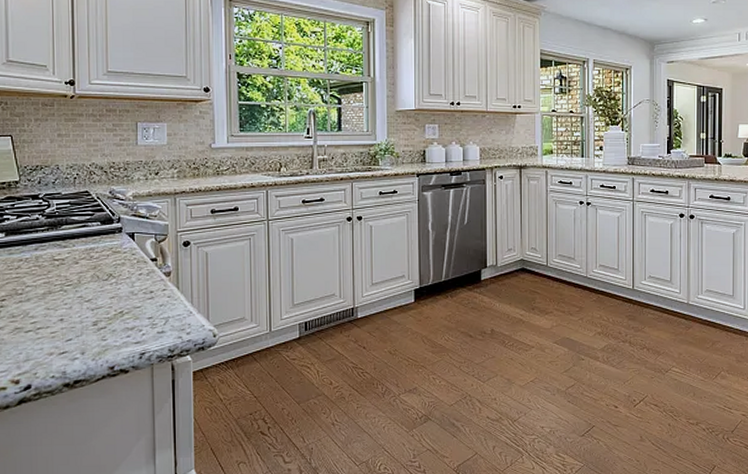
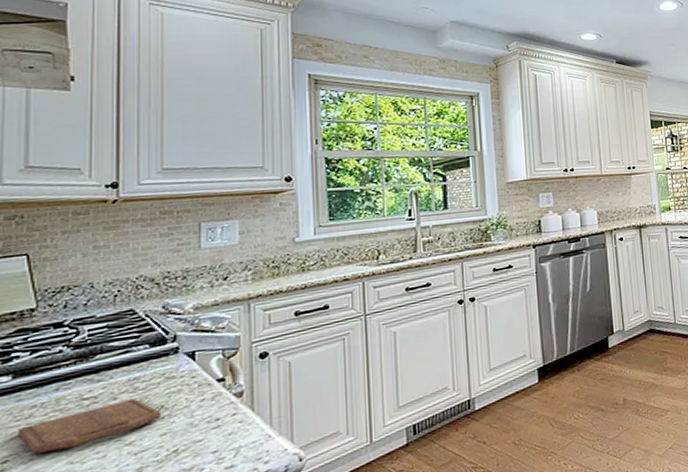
cutting board: none [11,265,111,297] -> present [18,398,162,454]

